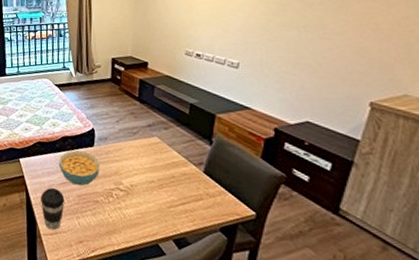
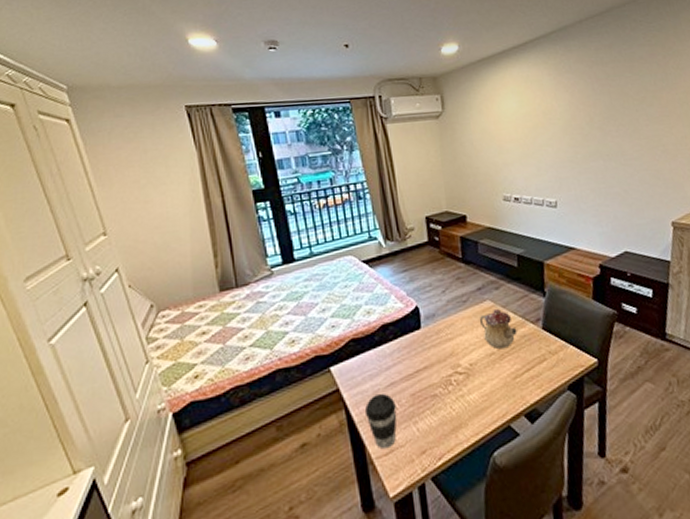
cereal bowl: present [59,150,100,186] -> none [381,337,433,383]
teapot: none [145,145,179,181] -> present [479,308,517,350]

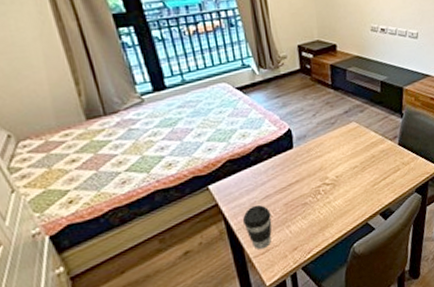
teapot: present [479,308,517,350] -> none [345,128,377,163]

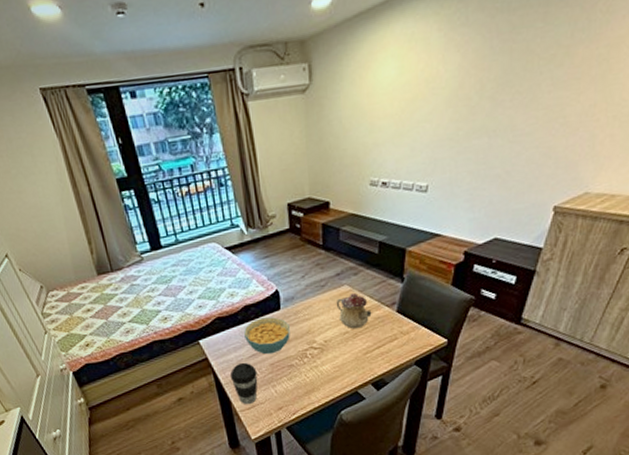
cereal bowl: none [257,156,304,195] -> present [244,317,290,355]
teapot: none [345,128,377,163] -> present [336,292,372,329]

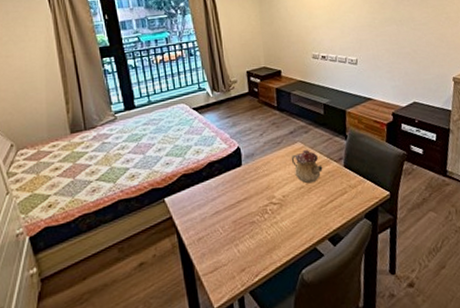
coffee cup: present [230,362,258,405] -> none [193,220,221,268]
cereal bowl: present [244,317,290,355] -> none [208,173,251,212]

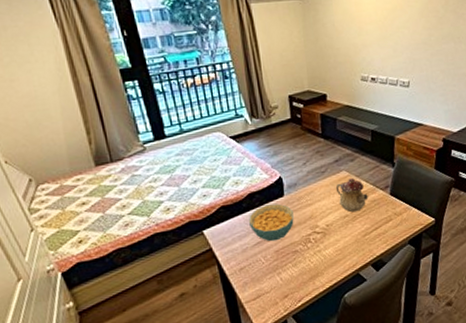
cereal bowl: none [208,173,251,212] -> present [249,203,294,242]

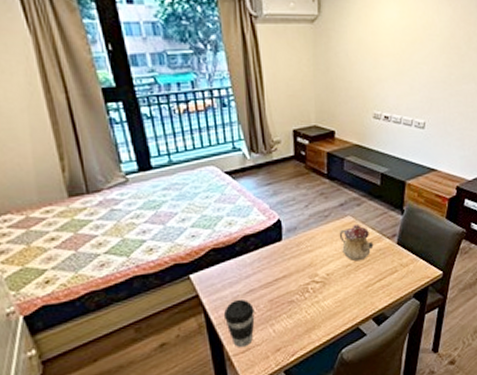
coffee cup: none [234,250,263,296] -> present [223,299,255,348]
cereal bowl: present [249,203,294,242] -> none [242,248,292,290]

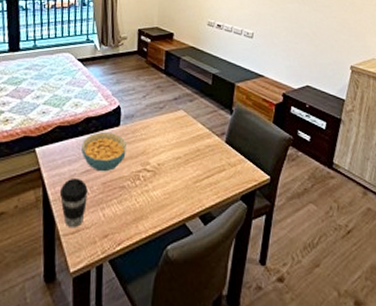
cereal bowl: none [242,248,292,290] -> present [81,132,126,172]
teapot: present [339,223,374,262] -> none [171,118,203,155]

